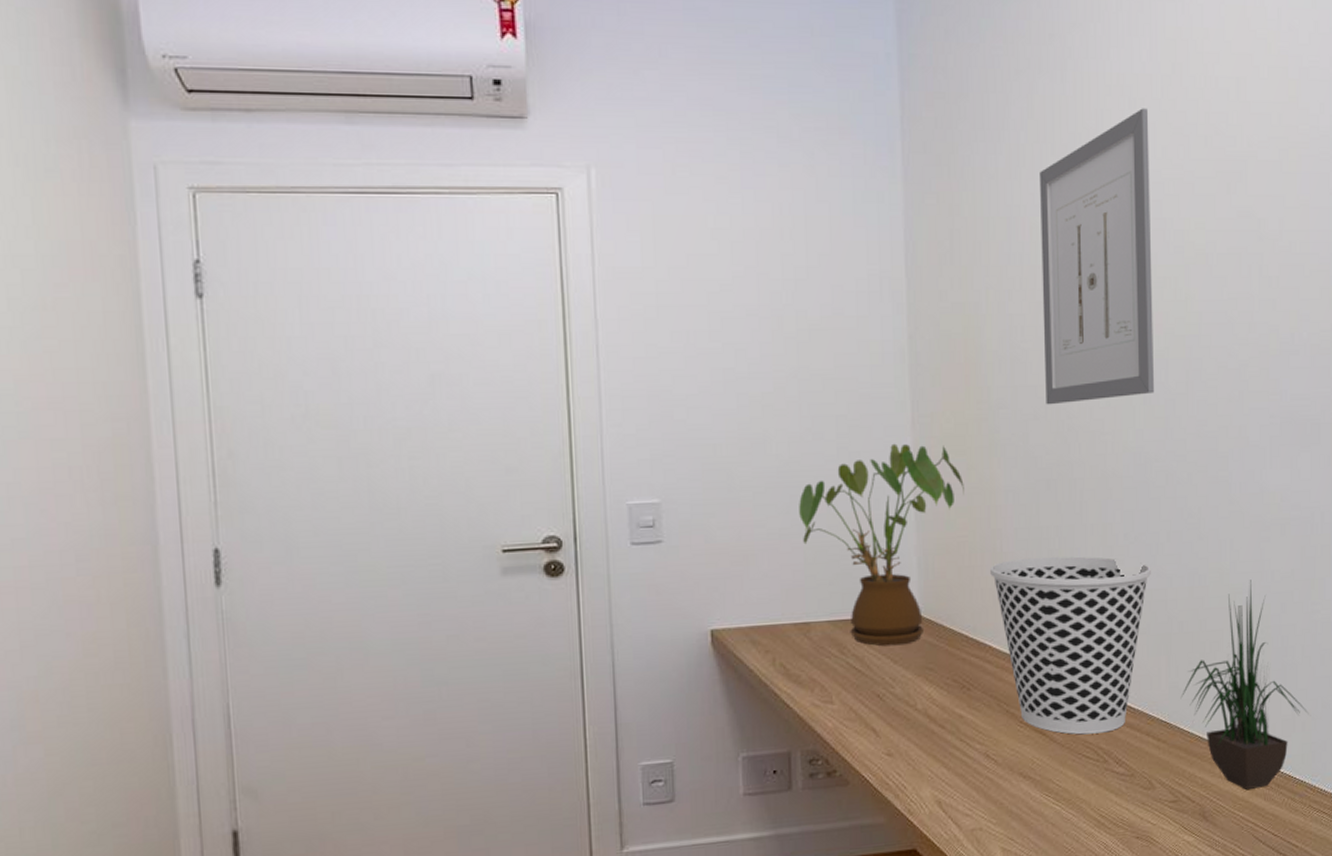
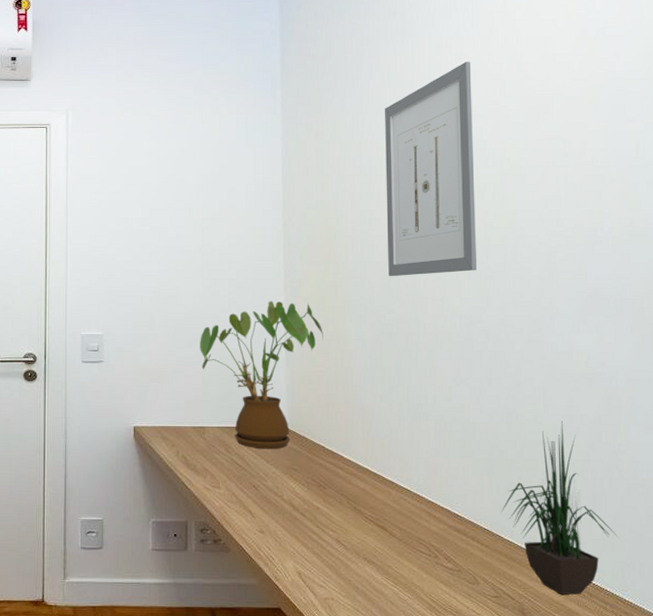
wastebasket: present [990,556,1151,735] -> none [343,391,475,533]

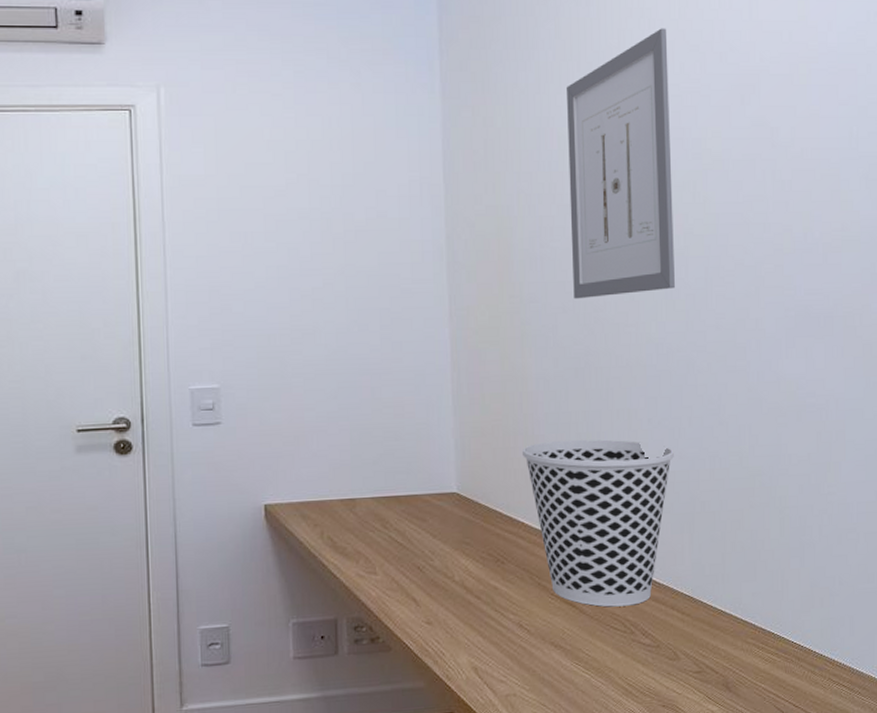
house plant: present [200,300,323,450] -> none [345,334,498,522]
wastebasket: none [343,391,475,533] -> present [523,439,674,607]
potted plant: present [501,421,618,595] -> none [703,463,827,662]

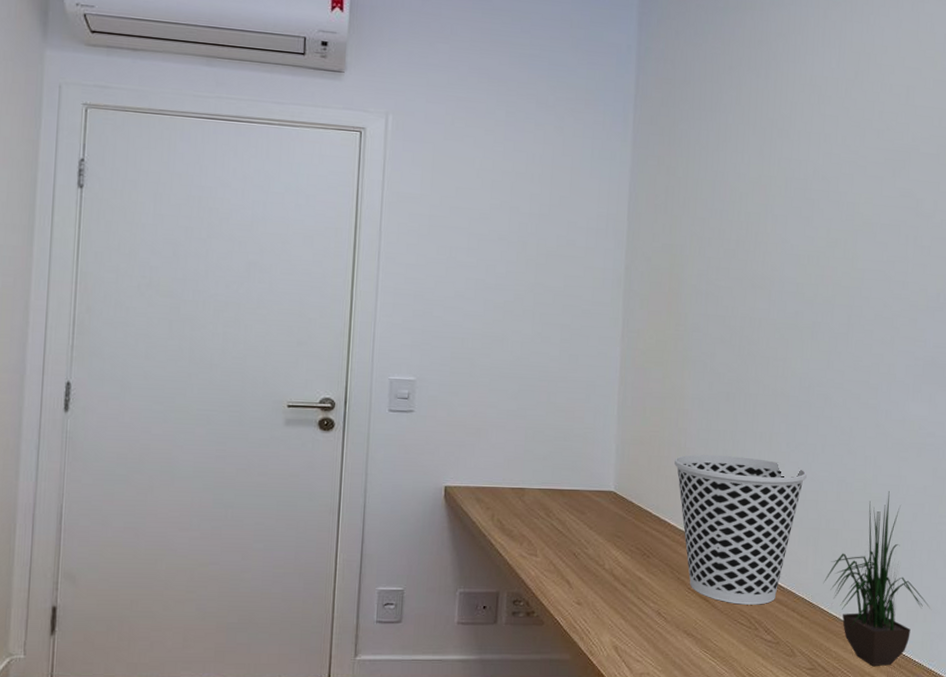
wall art: present [567,28,675,299] -> none [731,104,833,333]
potted plant: none [703,463,827,662] -> present [823,491,930,666]

